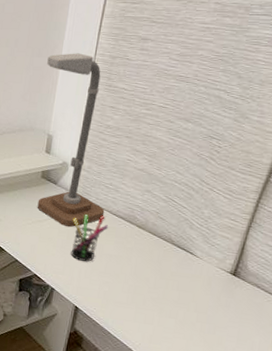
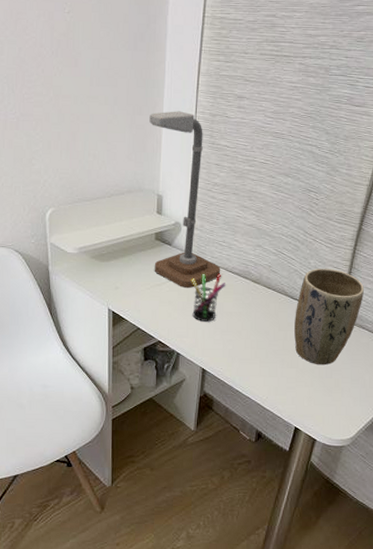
plant pot: none [176,219,264,320] -> present [294,268,364,366]

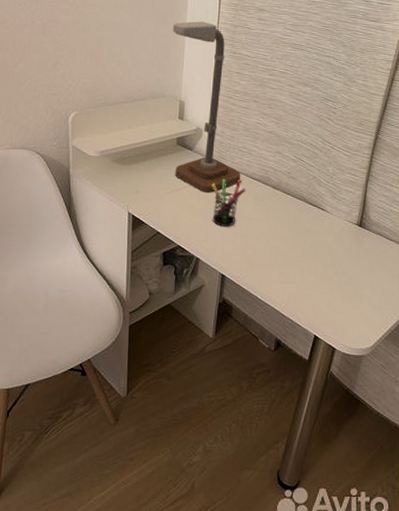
plant pot: present [294,268,364,366] -> none [313,175,381,273]

